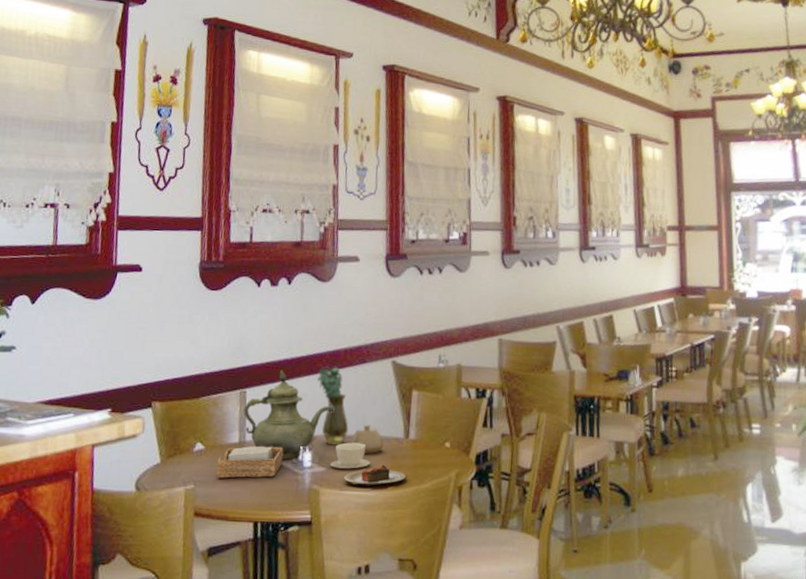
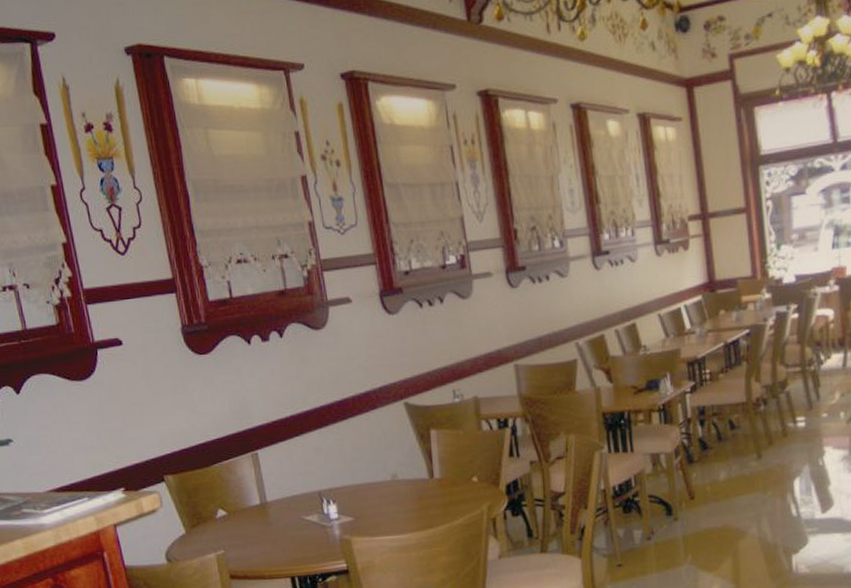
napkin holder: present [216,446,284,478] -> none [242,502,309,541]
teapot: present [243,370,335,460] -> none [258,427,352,515]
vase: present [317,364,349,445] -> none [329,415,370,494]
teacup: present [329,442,370,469] -> none [356,489,398,517]
cake slice: present [344,464,407,486] -> none [374,507,438,530]
sugar bowl: present [350,424,384,455] -> none [374,470,409,500]

